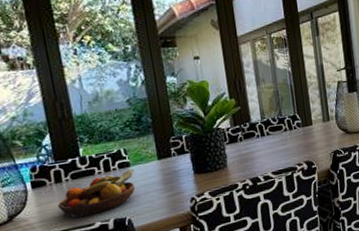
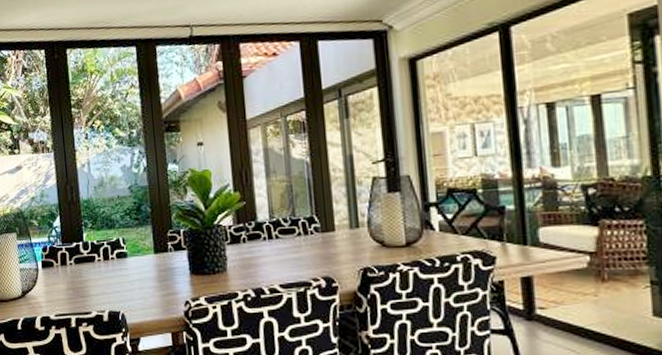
fruit bowl: present [58,169,136,219] -> none [62,261,131,304]

